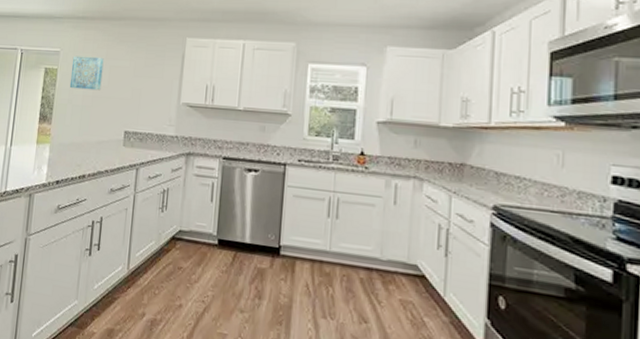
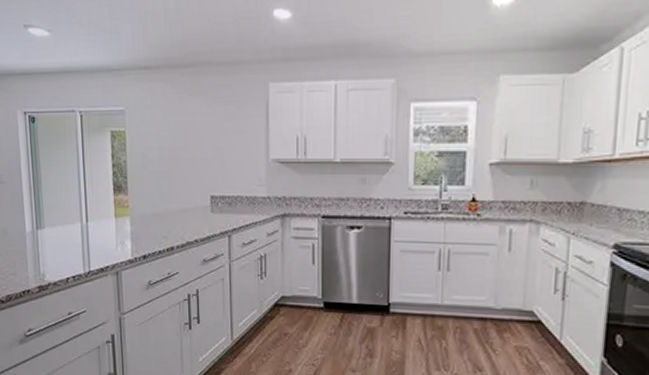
wall art: present [69,55,104,91] -> none [140,113,178,153]

